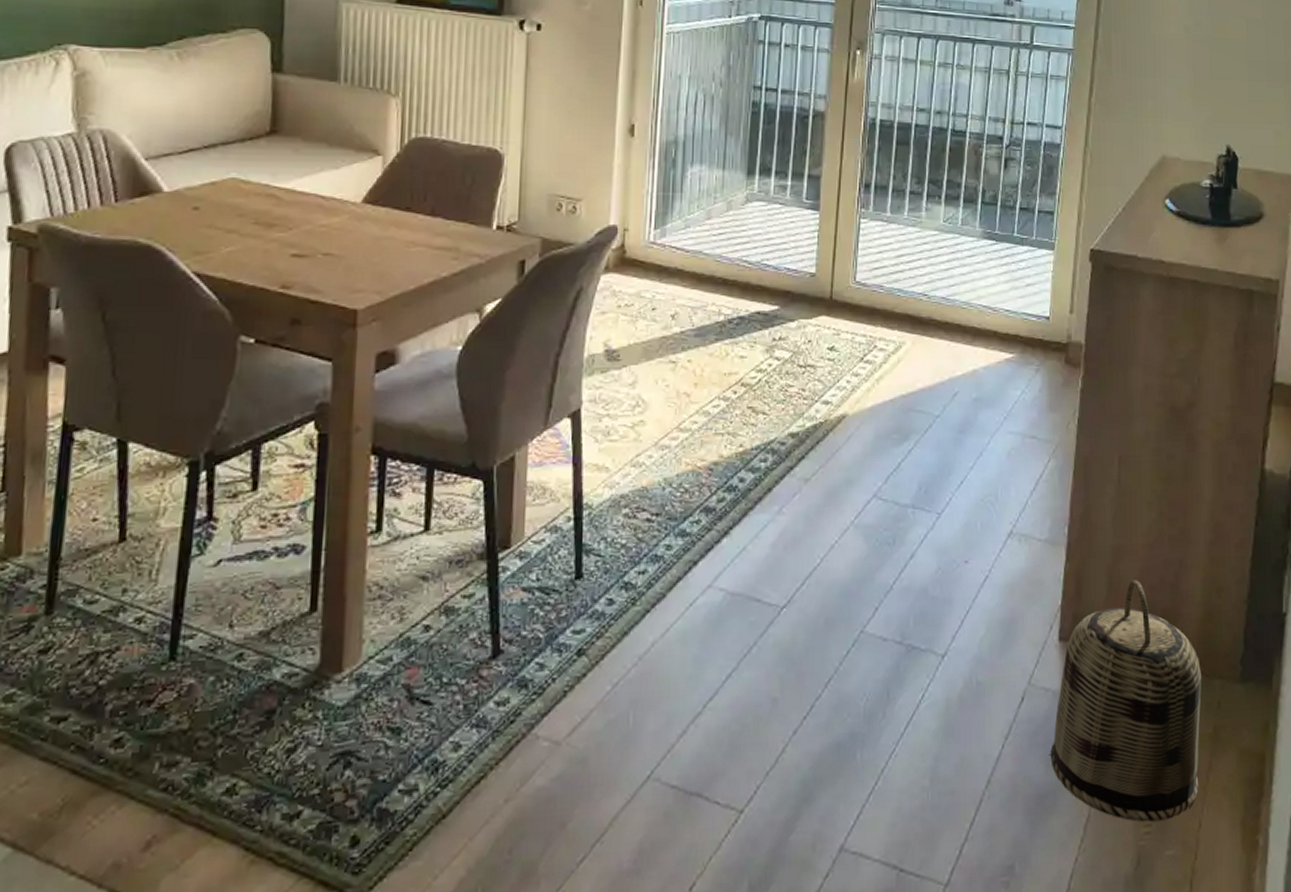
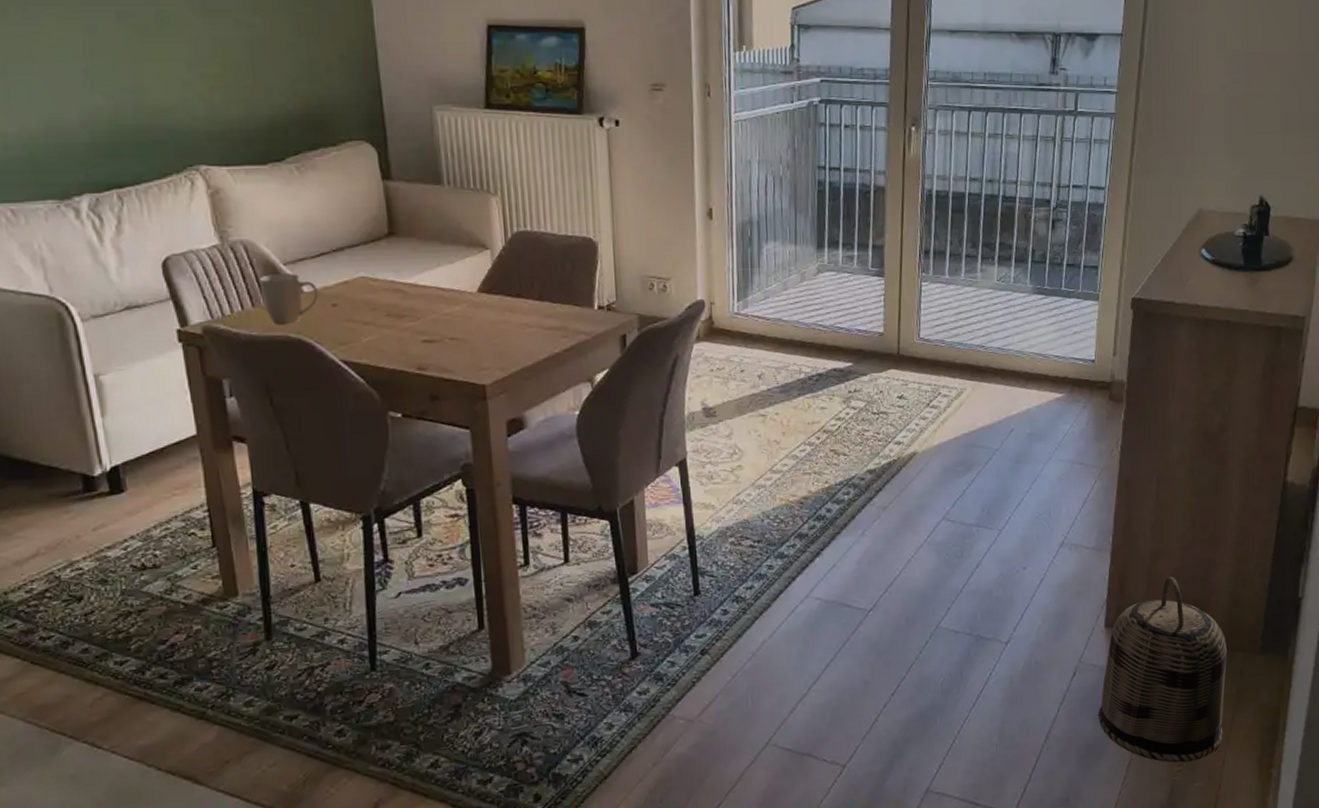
mug: none [113,169,180,228] -> present [259,273,318,325]

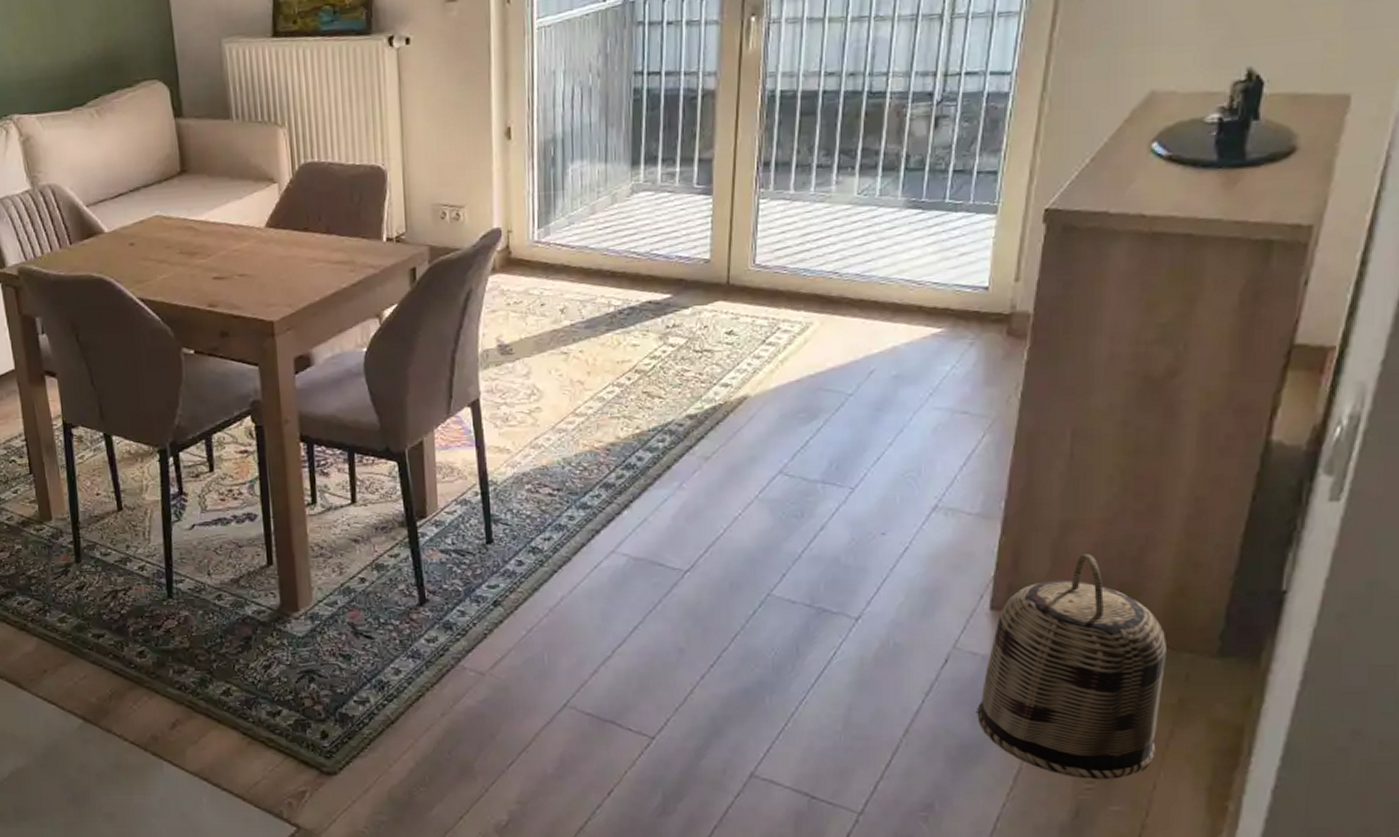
mug: present [259,273,318,325] -> none [65,214,117,265]

